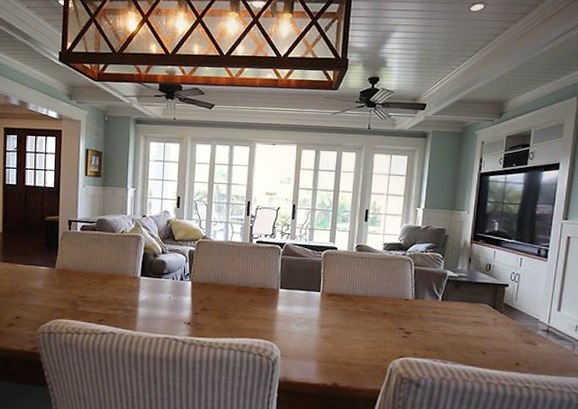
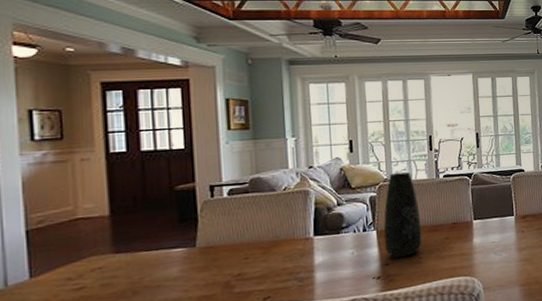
vase: none [196,231,231,311] -> present [383,171,422,258]

